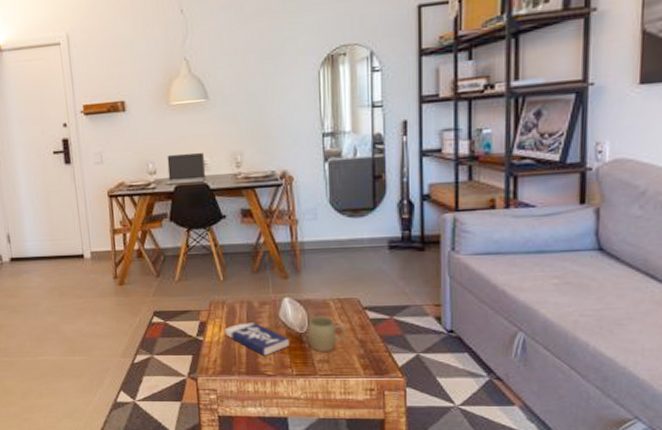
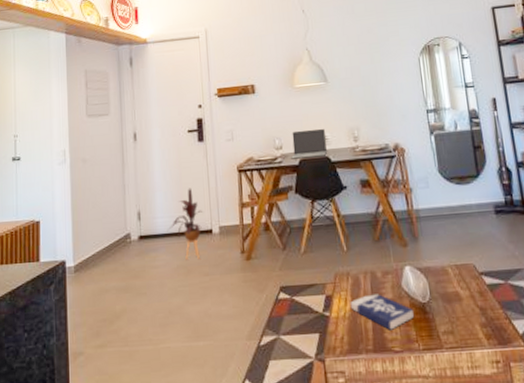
house plant: none [38,212,74,282] -> present [167,188,203,260]
mug: present [308,317,346,351] -> none [430,284,467,322]

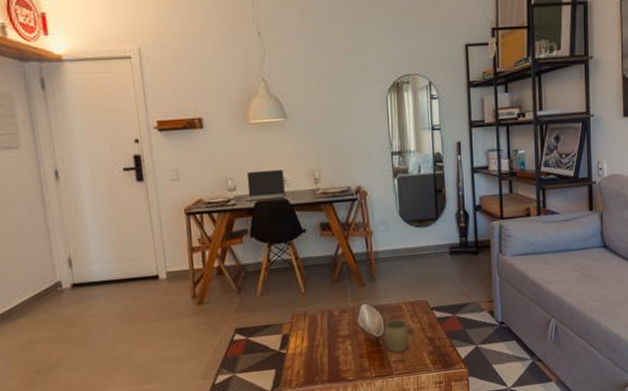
house plant: present [167,188,203,260] -> none [105,232,147,307]
book: present [350,294,414,330] -> none [307,331,368,362]
mug: none [430,284,467,322] -> present [384,319,417,353]

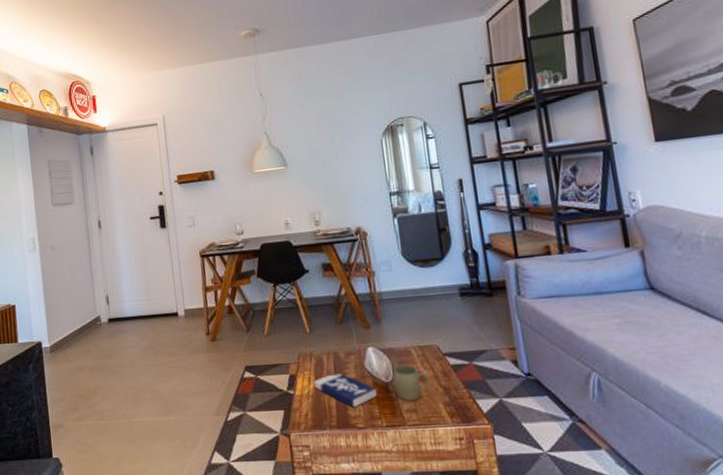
laptop: present [246,170,285,202] -> none [252,214,288,244]
book: none [307,331,368,362] -> present [313,373,377,408]

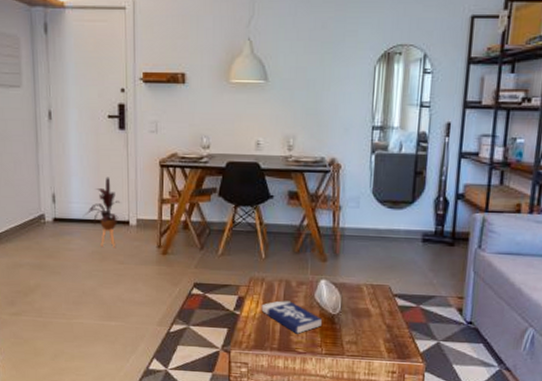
house plant: none [134,273,169,341] -> present [82,176,121,247]
mug: present [393,365,430,401] -> none [340,300,376,334]

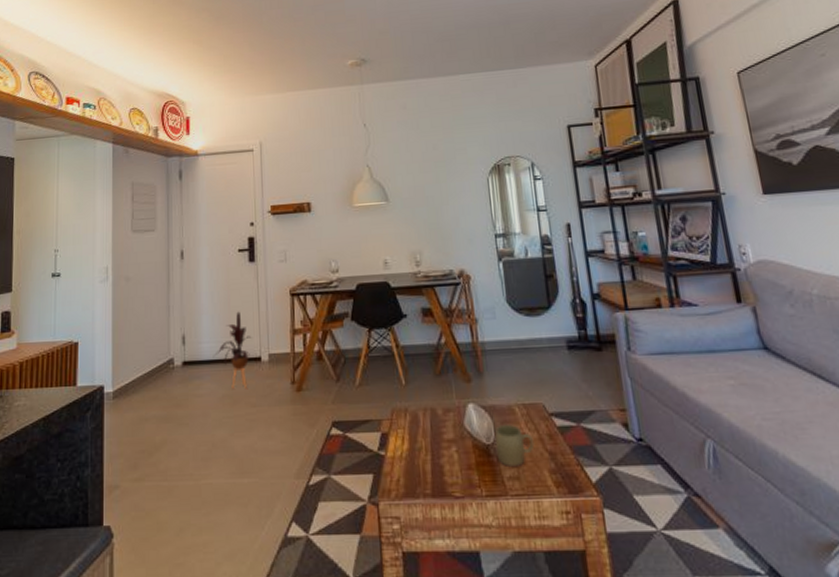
book: present [261,301,322,334] -> none [407,433,477,473]
mug: none [340,300,376,334] -> present [494,425,535,466]

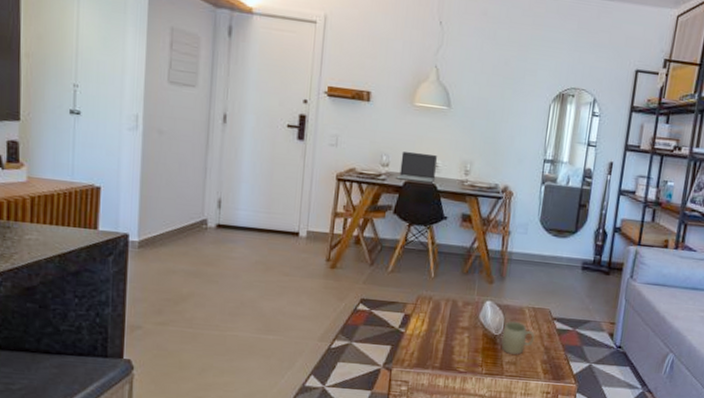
house plant: present [213,311,252,389] -> none [249,186,292,258]
laptop: none [348,252,386,284] -> present [396,152,437,183]

